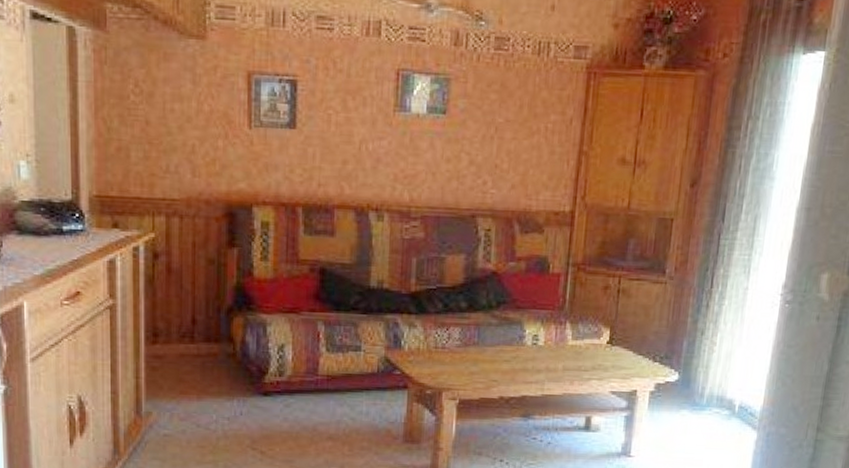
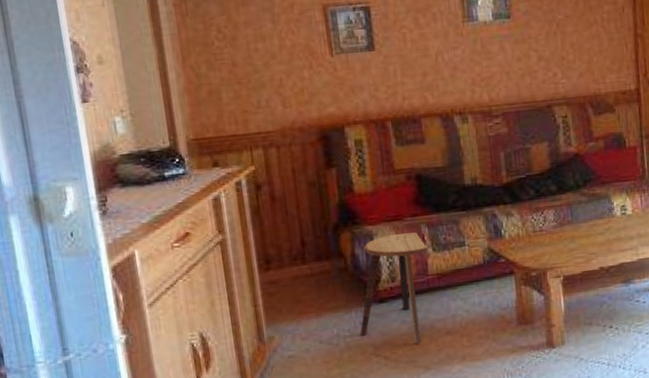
stool: none [239,327,321,444] -> present [360,232,428,344]

